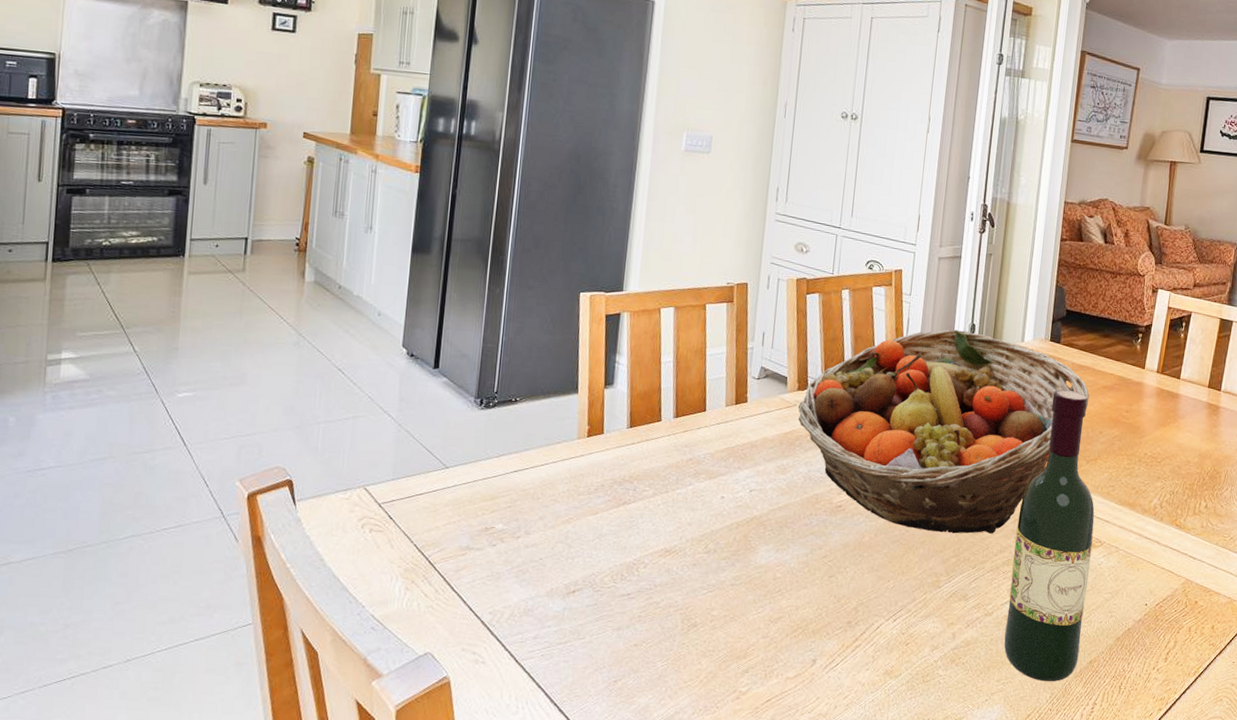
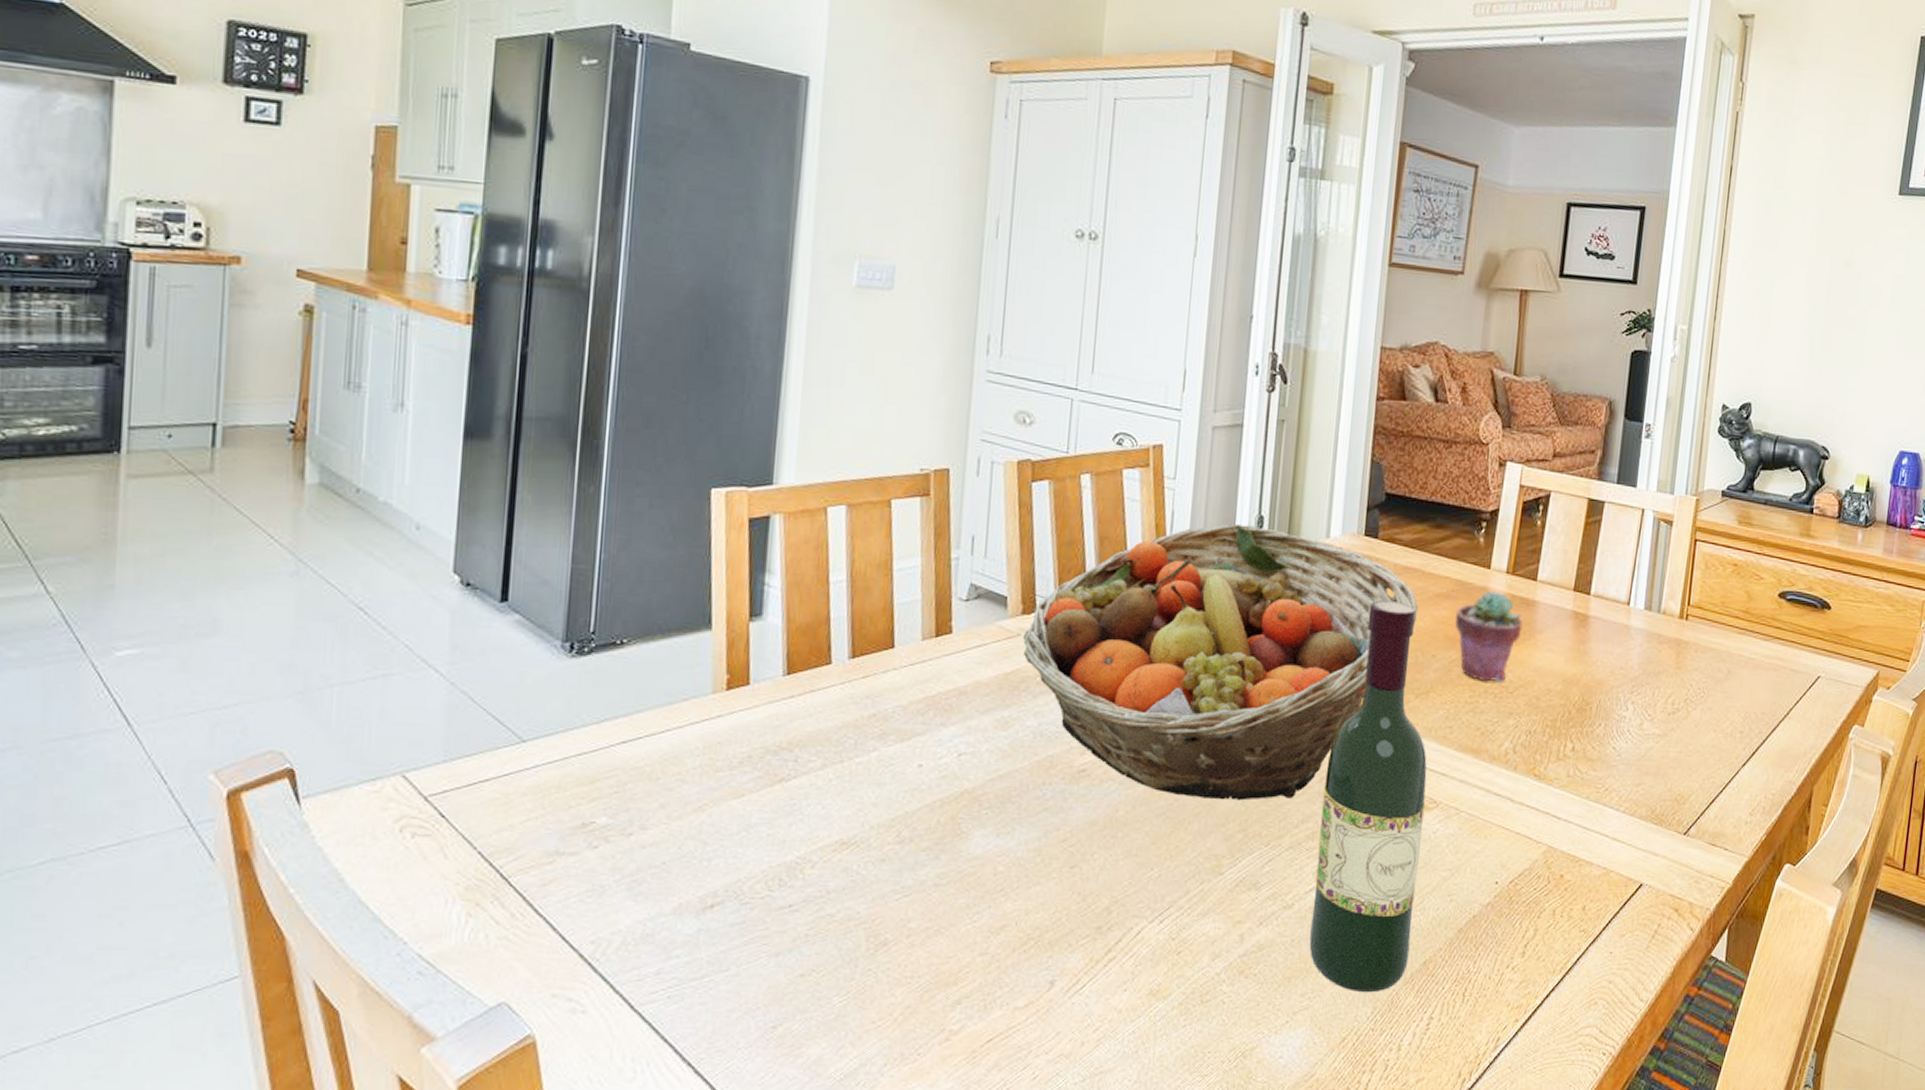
potted succulent: none [1117,385,1169,454] -> present [1455,591,1523,683]

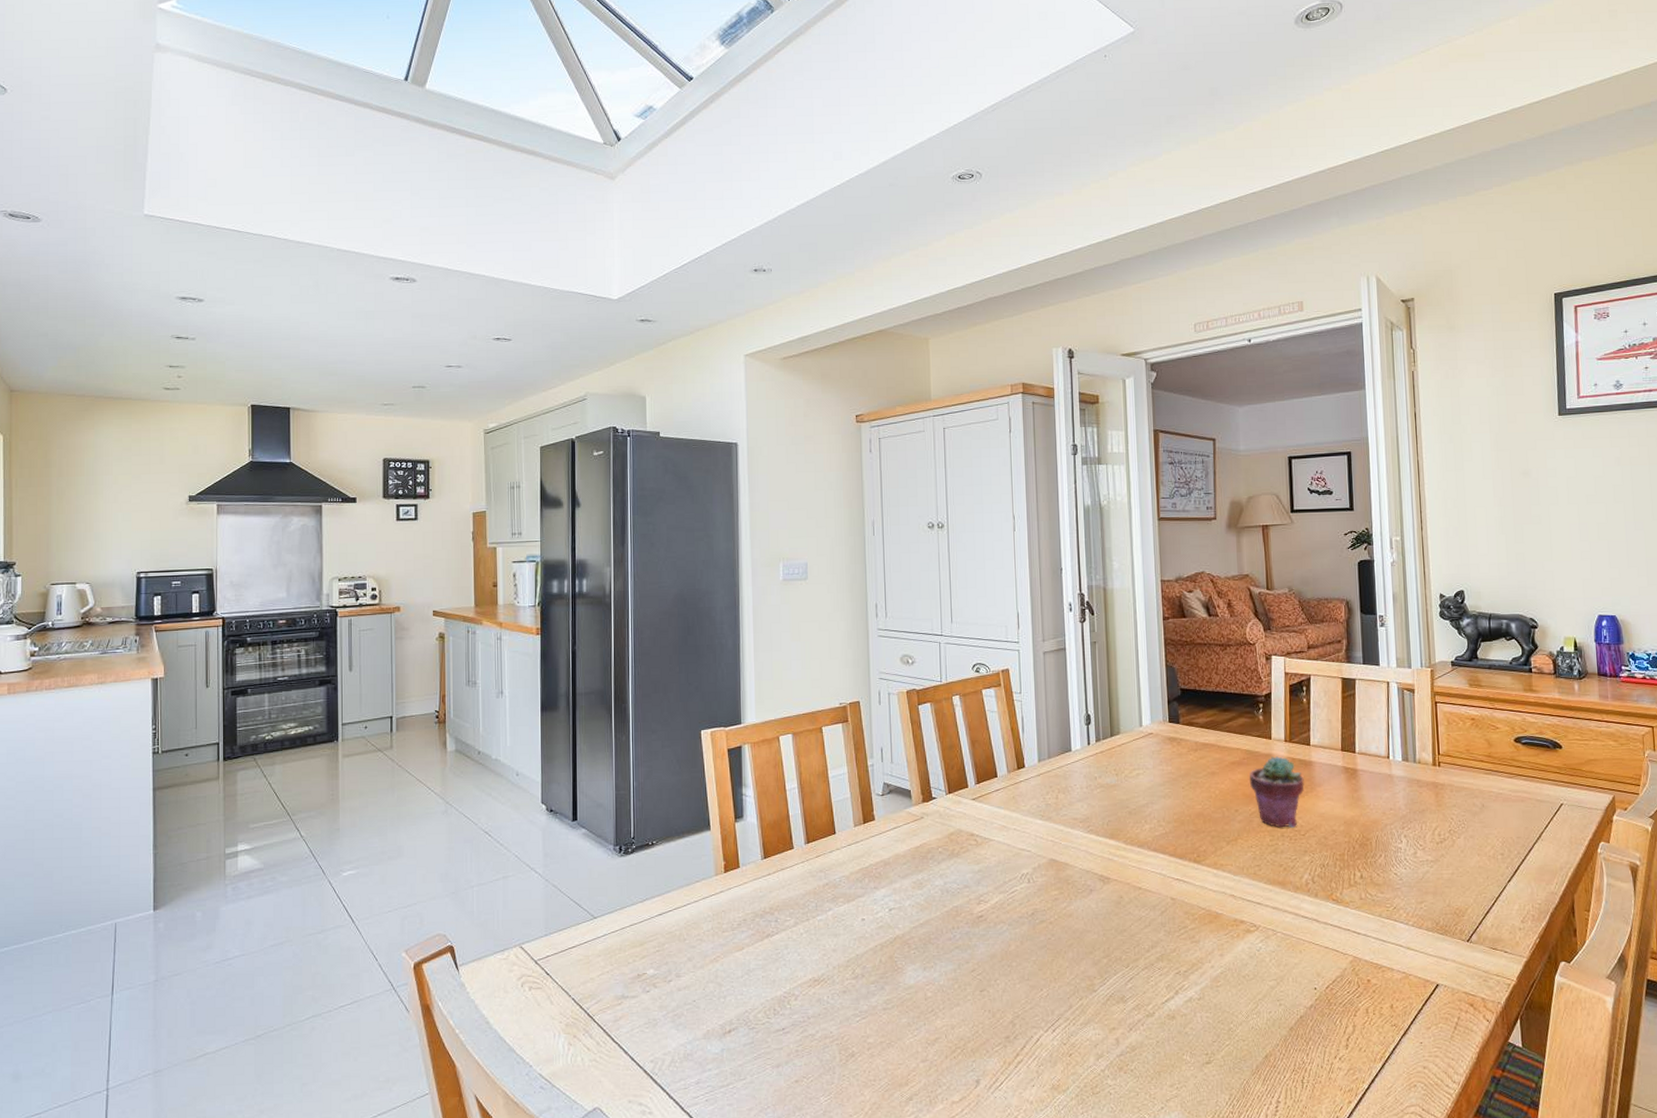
fruit basket: present [1023,524,1419,801] -> none [926,722,1219,933]
wine bottle: present [1309,600,1427,993] -> none [1165,770,1253,1083]

